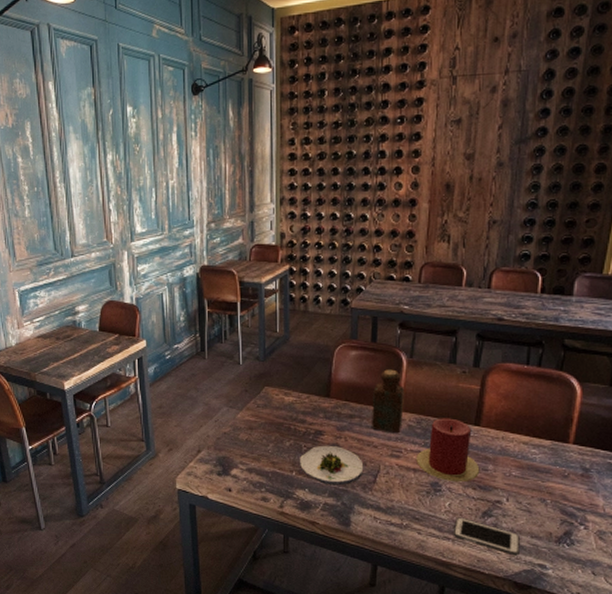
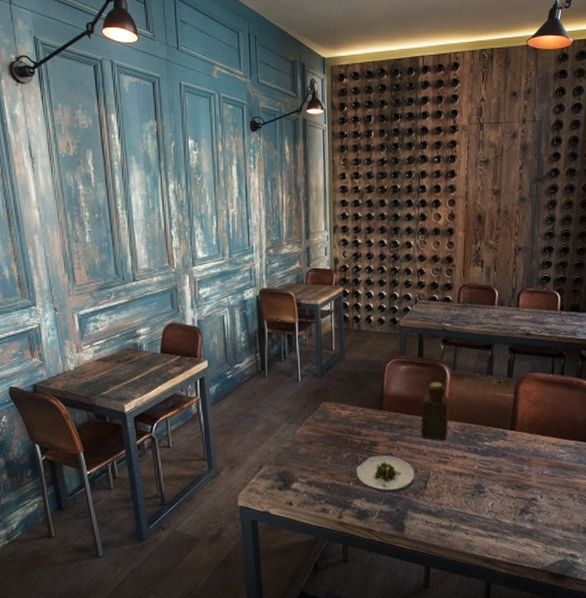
candle: present [416,418,480,481] -> none [462,424,517,483]
cell phone: present [453,517,520,556] -> none [496,516,554,548]

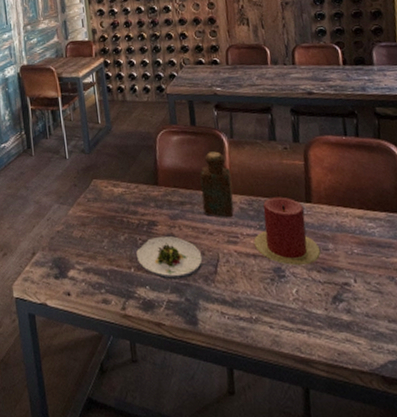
candle: none [462,424,517,483] -> present [254,197,321,265]

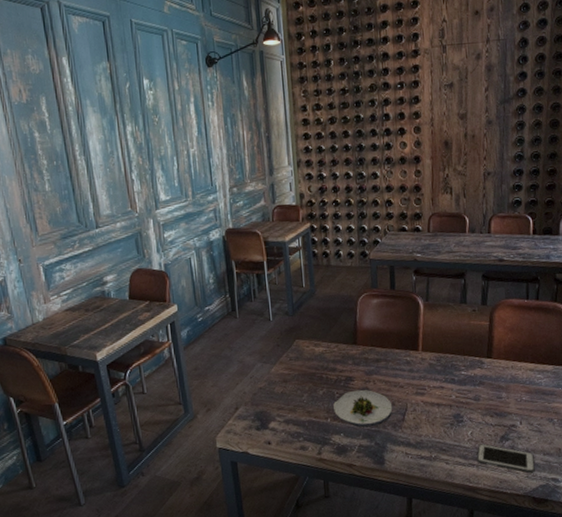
bottle: present [200,151,234,218] -> none [395,313,424,373]
candle: present [254,197,321,265] -> none [439,353,495,412]
cell phone: none [305,305,381,345] -> present [476,444,535,474]

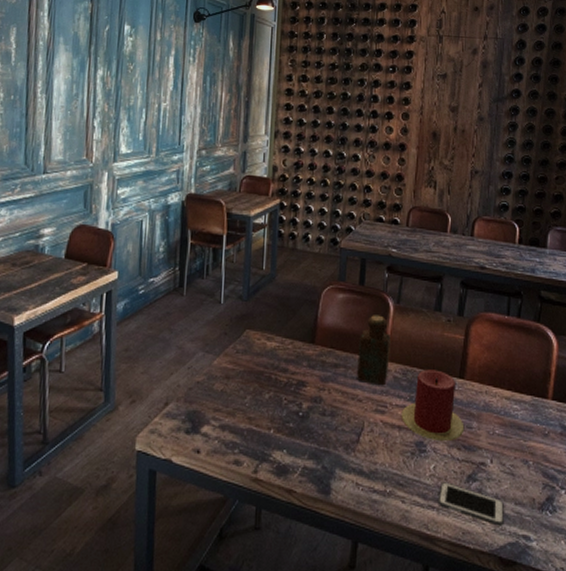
salad plate: present [332,389,393,428] -> none [278,398,347,446]
bottle: none [395,313,424,373] -> present [356,315,390,386]
candle: none [439,353,495,412] -> present [401,369,465,441]

